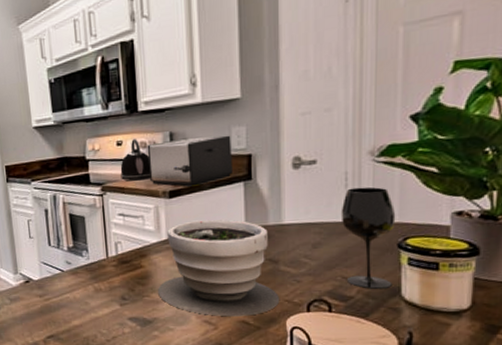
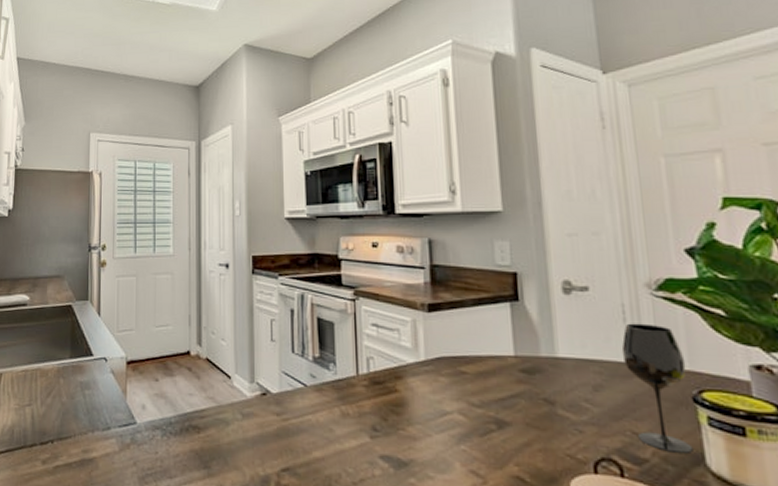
kettle: present [120,138,151,181] -> none [375,241,409,288]
toaster: present [147,135,232,187] -> none [404,247,497,301]
planter: present [158,220,280,317] -> none [415,341,561,471]

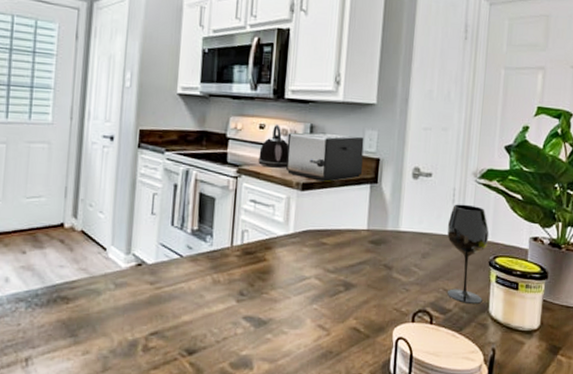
kettle: none [375,241,409,288] -> present [258,124,289,168]
toaster: none [404,247,497,301] -> present [286,132,364,182]

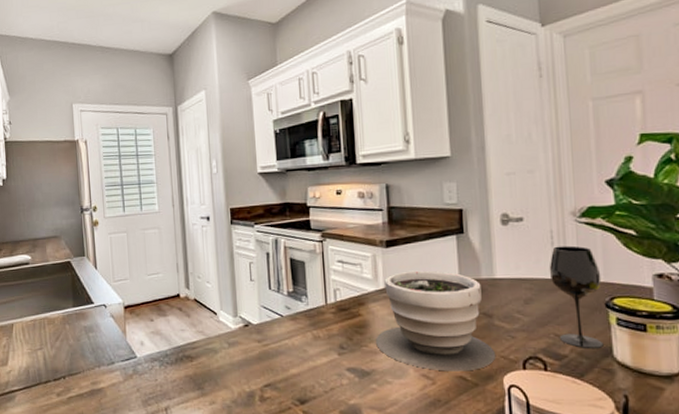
kettle: present [258,124,289,168] -> none [339,188,369,229]
planter: none [277,216,390,323] -> present [376,270,496,371]
toaster: present [286,132,364,182] -> none [365,190,445,237]

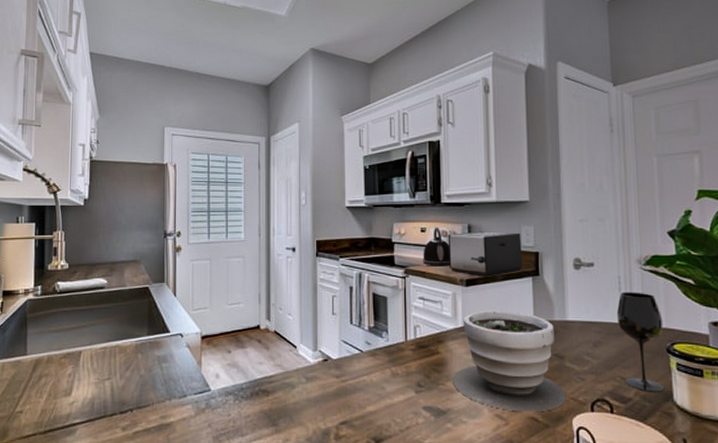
kettle: none [339,188,369,229] -> present [423,226,451,267]
toaster: none [365,190,445,237] -> present [448,231,522,277]

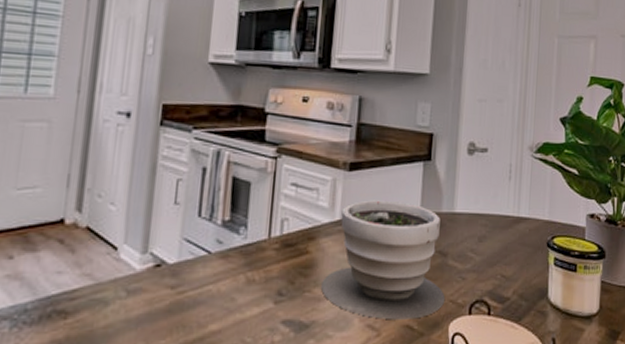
kettle: present [423,226,451,267] -> none [301,96,335,146]
toaster: present [448,231,522,277] -> none [332,105,417,160]
wine glass: present [616,292,665,393] -> none [504,181,547,291]

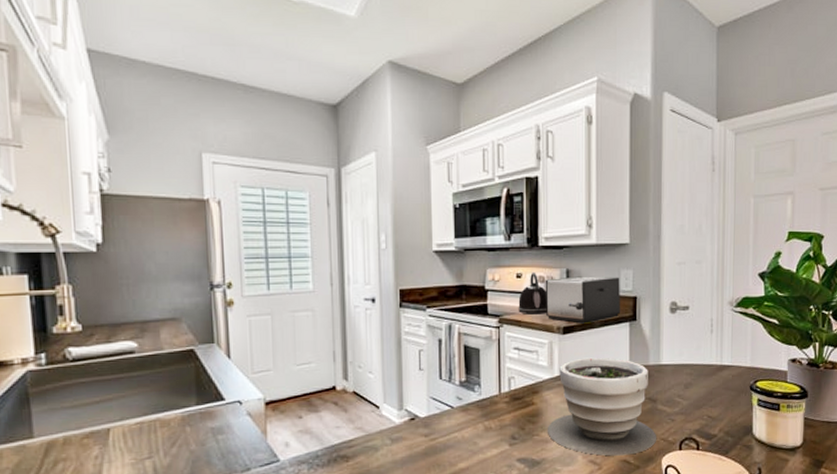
kettle: none [301,96,335,146] -> present [518,271,548,315]
toaster: none [332,105,417,160] -> present [545,276,620,324]

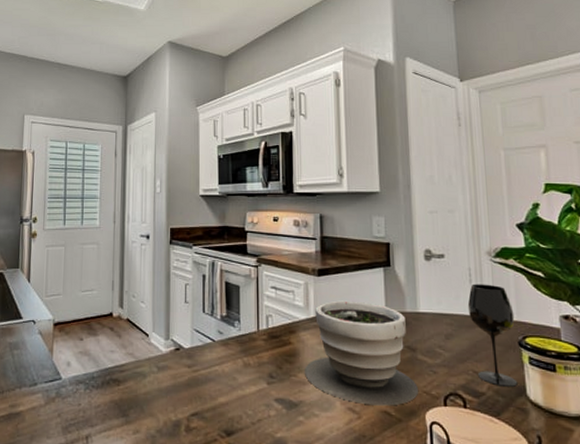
kettle: present [518,271,548,315] -> none [275,216,303,256]
toaster: present [545,276,620,324] -> none [300,221,373,267]
wine glass: none [707,333,749,429] -> present [467,284,518,388]

